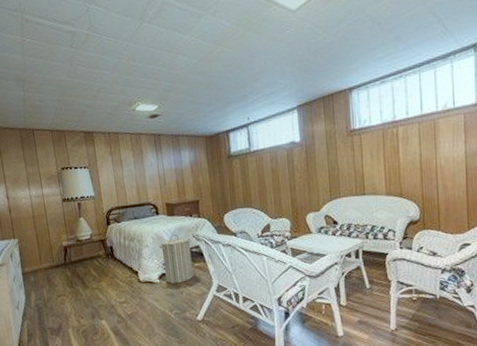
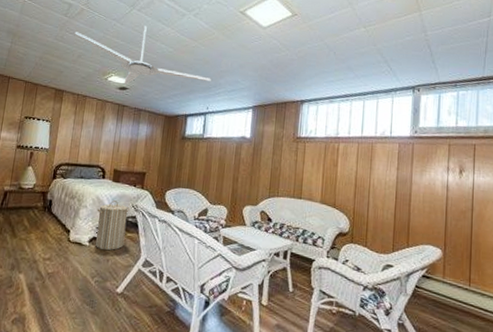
ceiling fan: none [86,39,246,111] -> present [74,26,211,85]

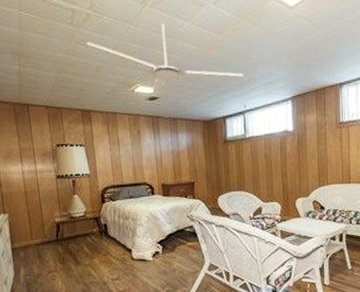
laundry hamper: present [95,200,130,251] -> none [153,214,187,262]

